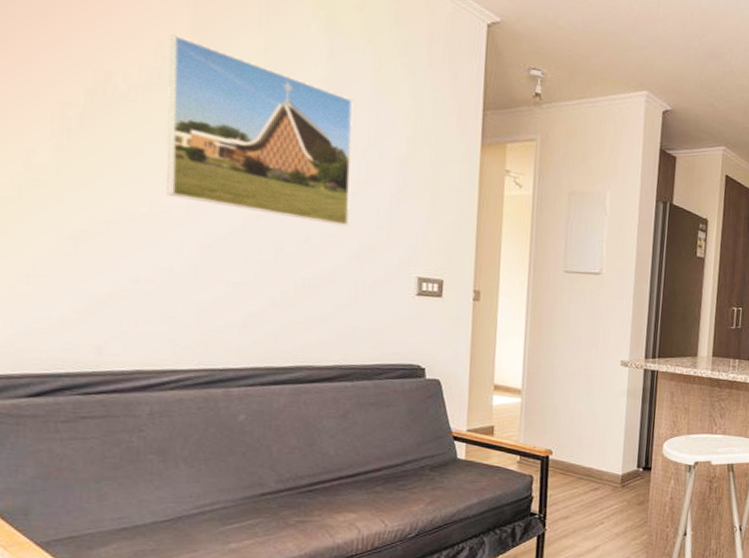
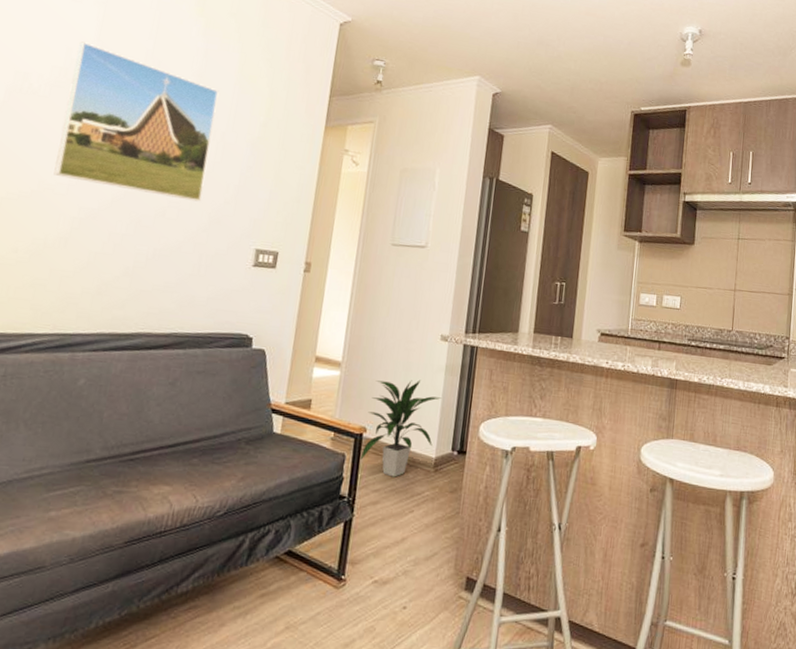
indoor plant: none [548,404,625,494] -> present [360,379,441,477]

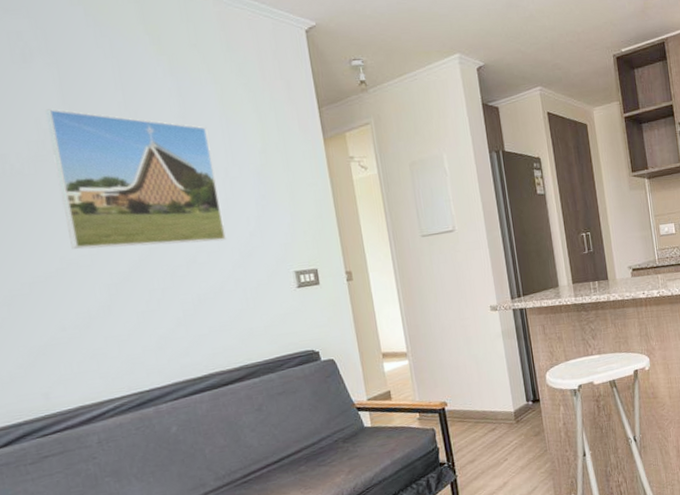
indoor plant: present [360,379,441,477] -> none [442,349,508,437]

